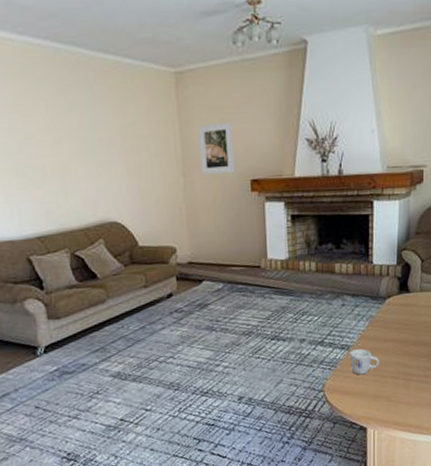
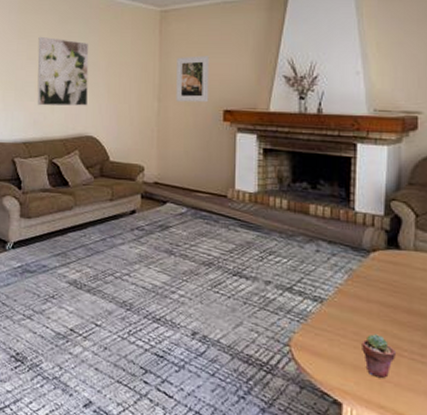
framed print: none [34,109,106,194] -> present [37,36,89,106]
mug: present [349,349,379,375] -> none [322,304,360,337]
potted succulent: none [381,367,406,401] -> present [362,334,395,378]

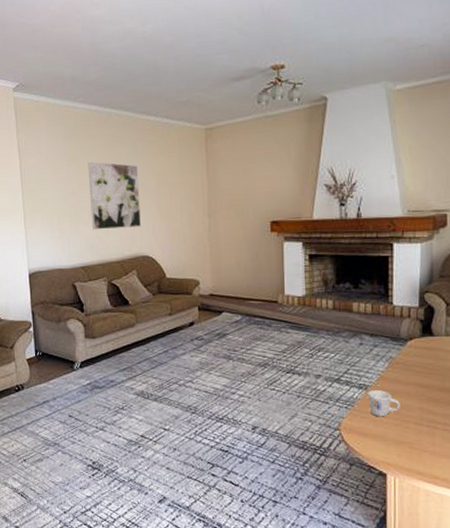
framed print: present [176,56,210,103] -> none [224,170,256,217]
mug: none [322,304,360,337] -> present [367,390,400,417]
potted succulent: present [362,334,395,378] -> none [402,412,431,448]

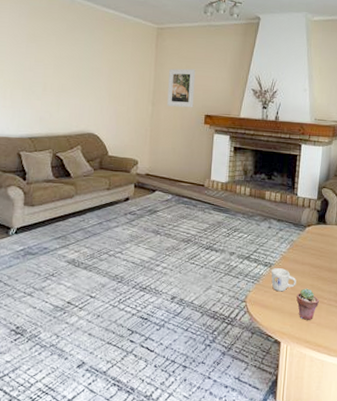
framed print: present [88,161,141,230] -> none [43,41,94,107]
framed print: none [224,170,256,217] -> present [167,68,196,108]
potted succulent: none [402,412,431,448] -> present [296,288,319,320]

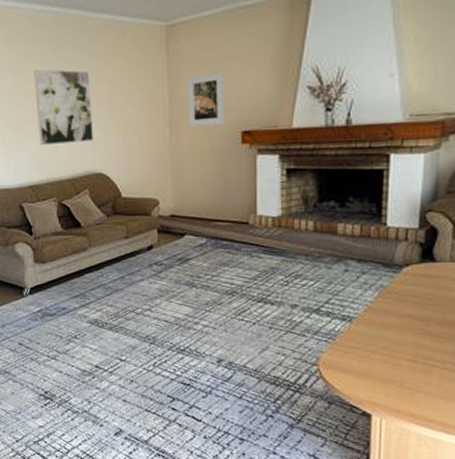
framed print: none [43,41,94,107] -> present [34,68,93,146]
mug: present [271,268,296,292] -> none [351,323,391,353]
potted succulent: present [296,288,319,320] -> none [392,347,427,388]

